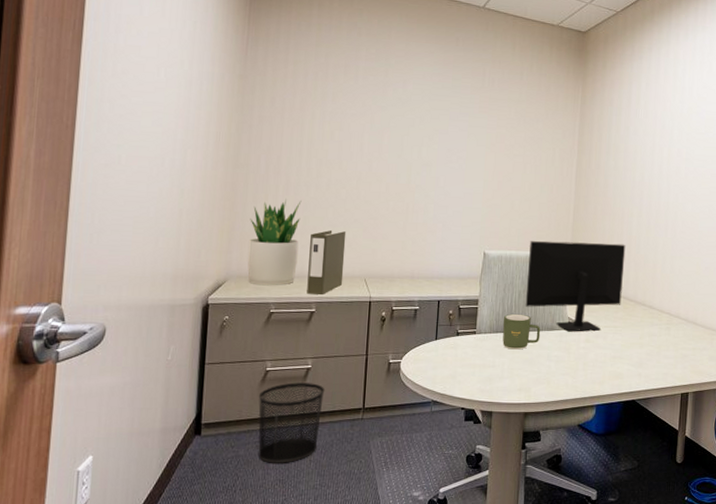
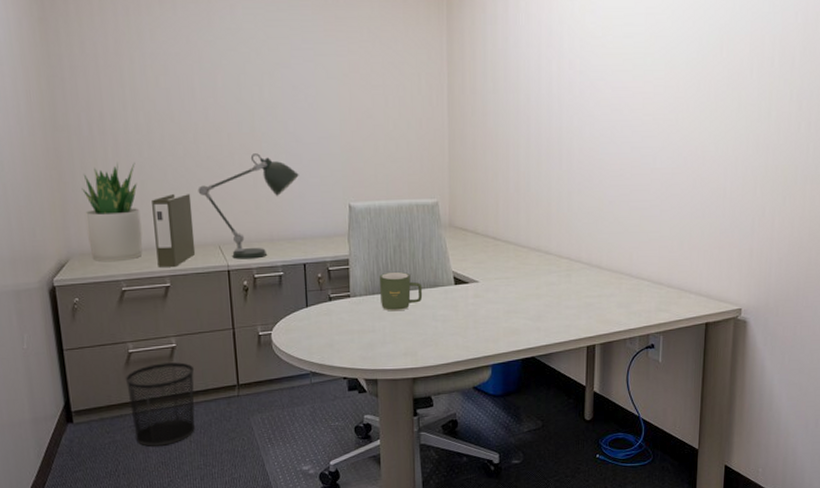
desk lamp: none [353,202,444,293] -> present [197,153,299,259]
monitor: present [525,240,626,332] -> none [401,182,514,288]

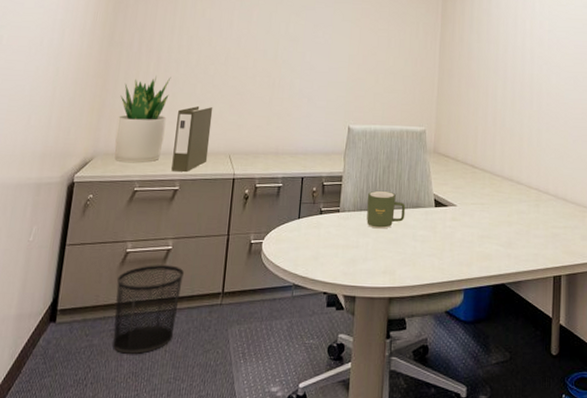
desk lamp: present [197,153,299,259] -> none [220,77,309,170]

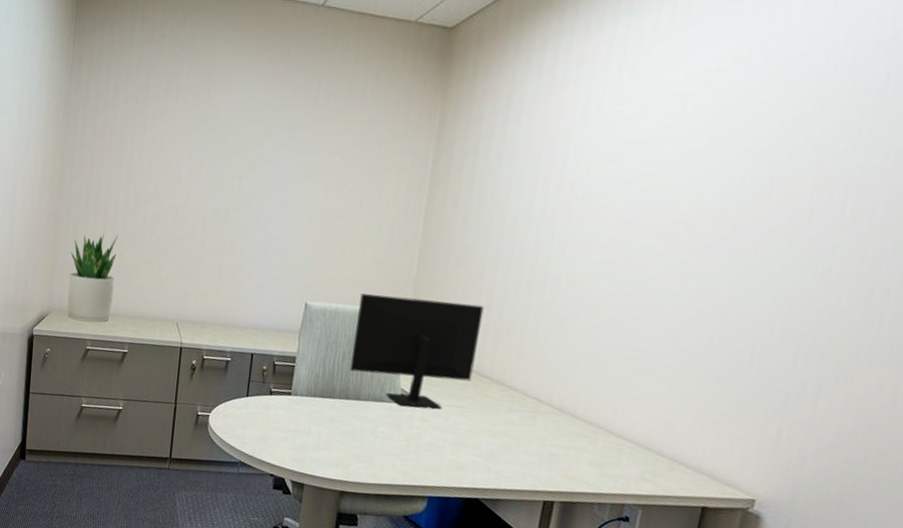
waste bin: present [113,265,185,355] -> none [73,422,135,501]
binder: present [171,105,213,173] -> none [120,267,161,337]
mug: present [366,190,406,229] -> none [320,377,367,420]
monitor: none [389,114,491,210] -> present [349,293,484,410]

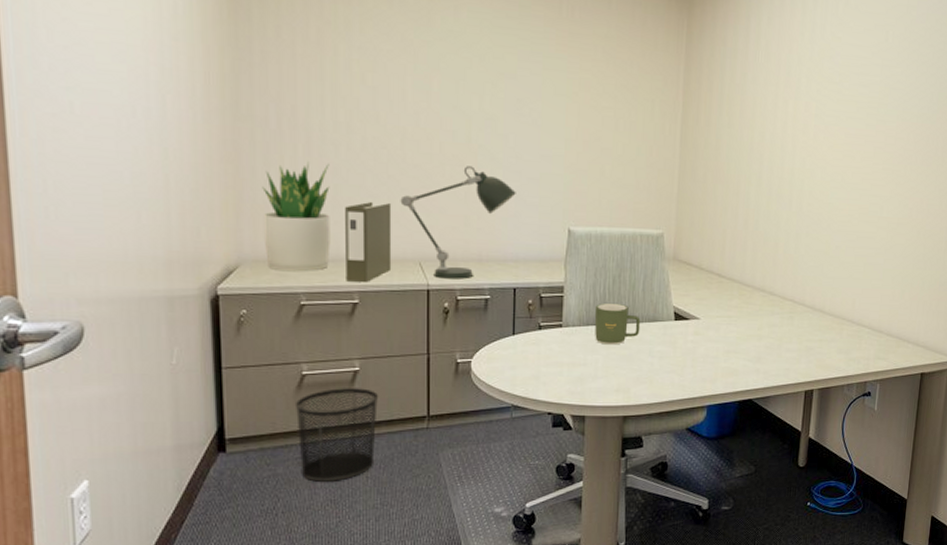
waste bin: none [73,422,135,501] -> present [294,388,379,483]
binder: none [120,267,161,337] -> present [345,201,392,283]
desk lamp: none [167,240,262,342] -> present [400,166,516,280]
mug: none [320,377,367,420] -> present [594,302,641,345]
monitor: present [349,293,484,410] -> none [621,215,742,323]

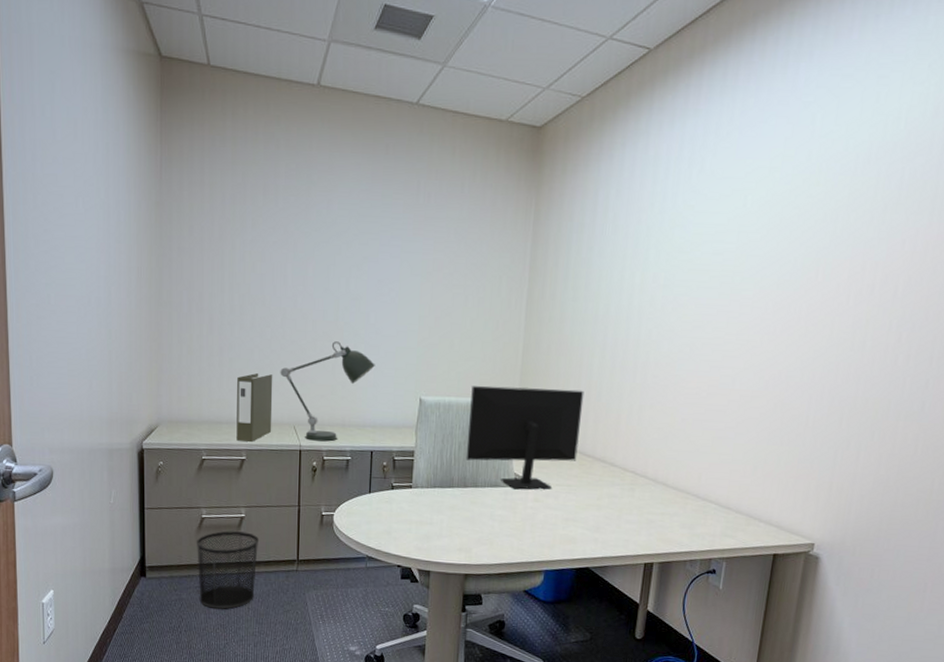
planter: present [262,161,331,272] -> none [176,339,226,432]
mug: present [594,302,641,345] -> none [441,467,483,507]
monitor: none [621,215,742,323] -> present [465,385,584,490]

